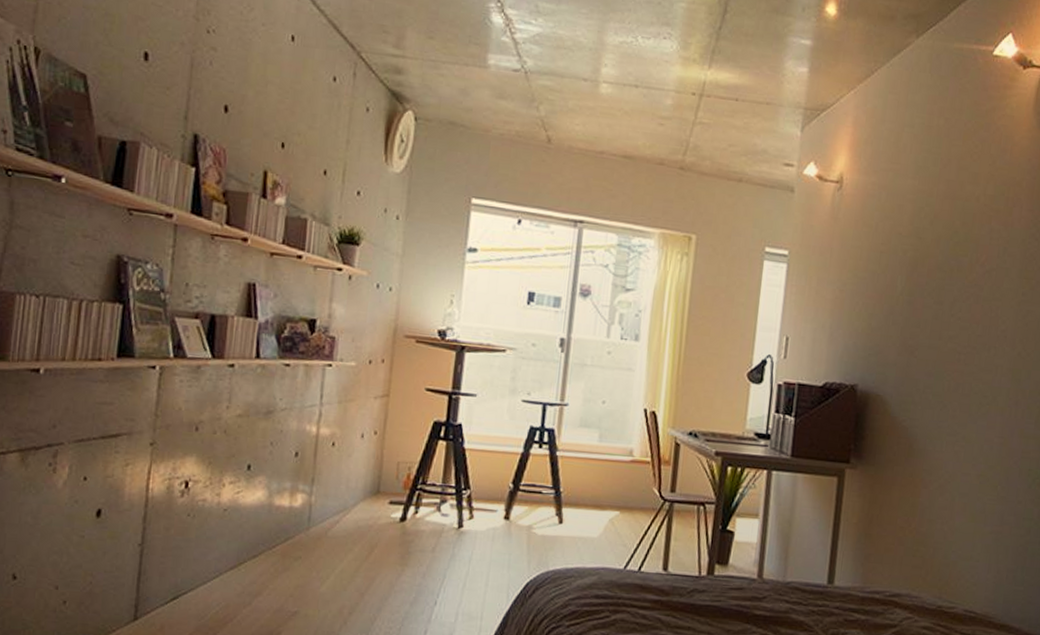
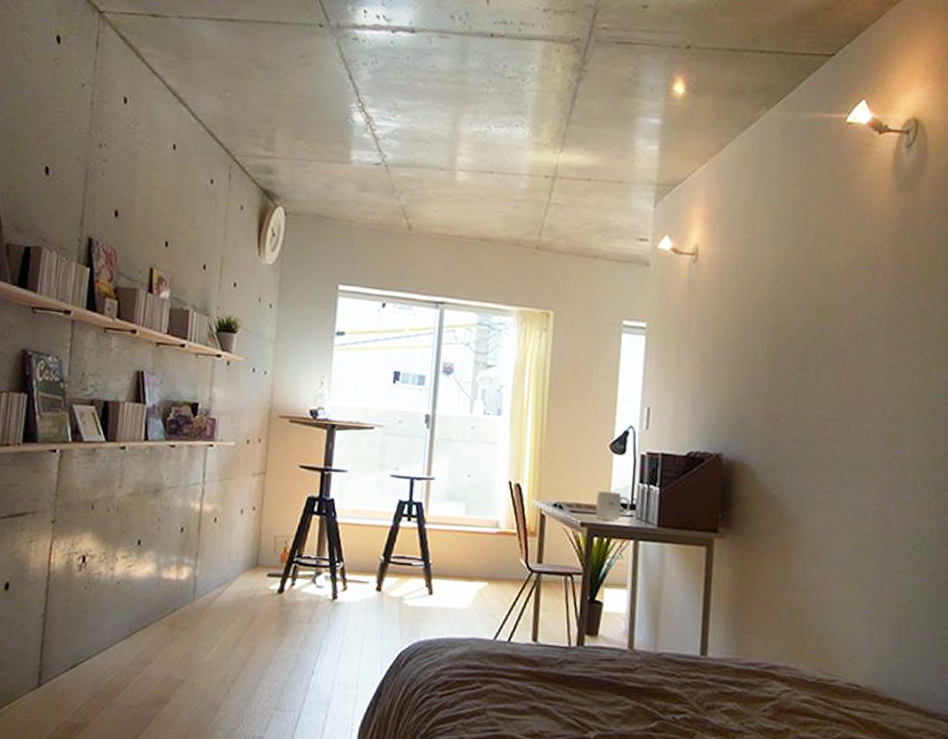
mug: none [731,420,766,450] -> present [595,491,631,521]

